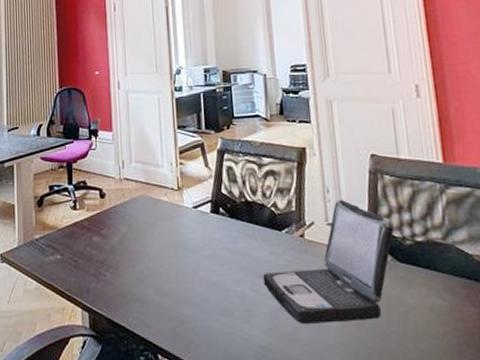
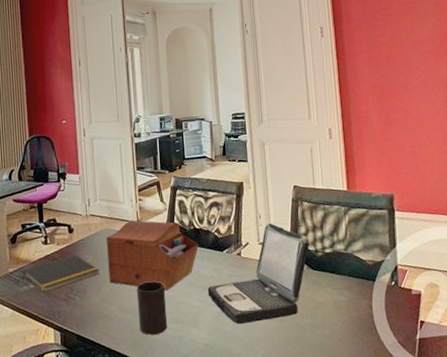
notepad: none [48,223,134,265] -> present [22,254,99,292]
sewing box: none [142,187,252,275] -> present [106,220,199,292]
cup: none [177,261,213,327] -> present [137,281,167,335]

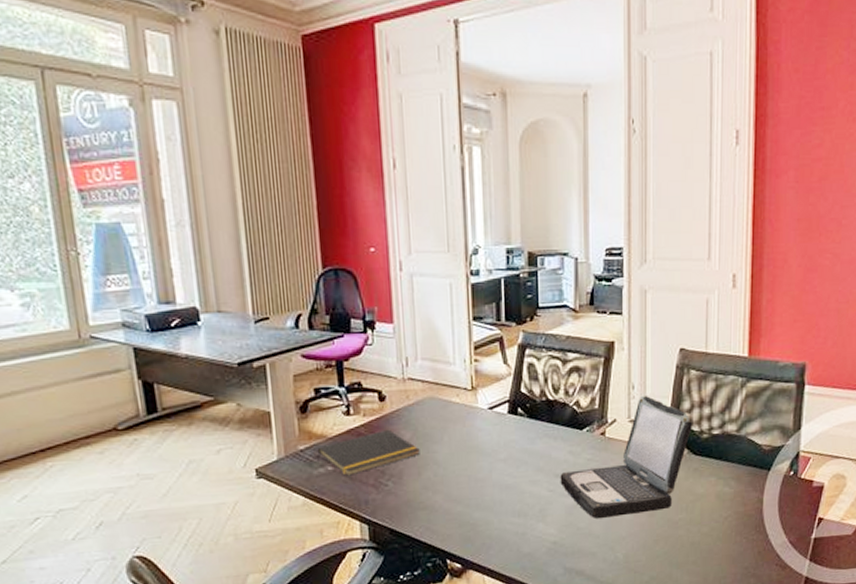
sewing box: present [106,220,199,292] -> none [430,386,552,478]
cup: present [137,281,167,335] -> none [469,465,506,530]

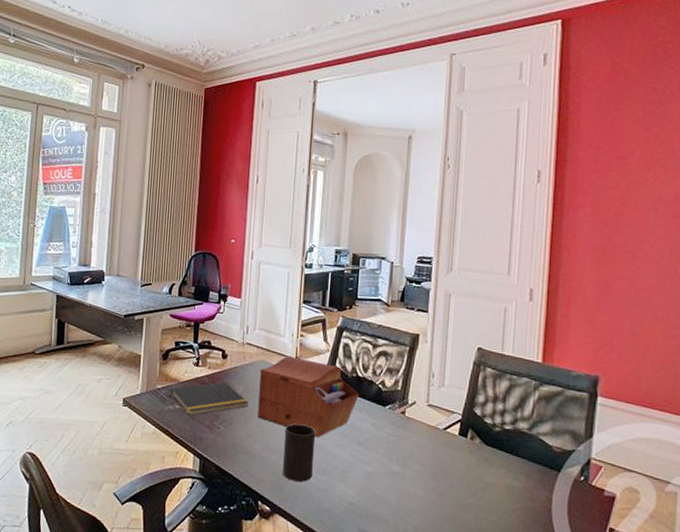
sewing box: none [430,386,552,478] -> present [257,356,360,438]
cup: none [469,465,506,530] -> present [283,424,315,482]
laptop: present [560,395,693,519] -> none [361,384,487,492]

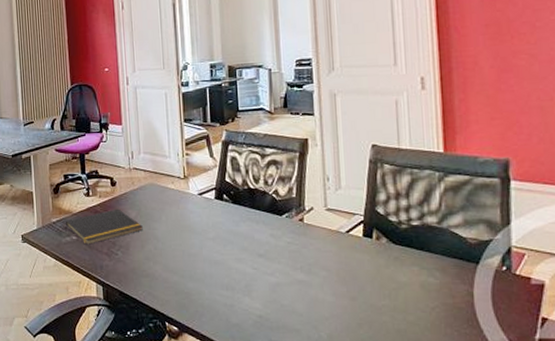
sewing box: present [257,356,360,438] -> none [151,175,254,255]
cup: present [283,424,315,482] -> none [183,242,216,299]

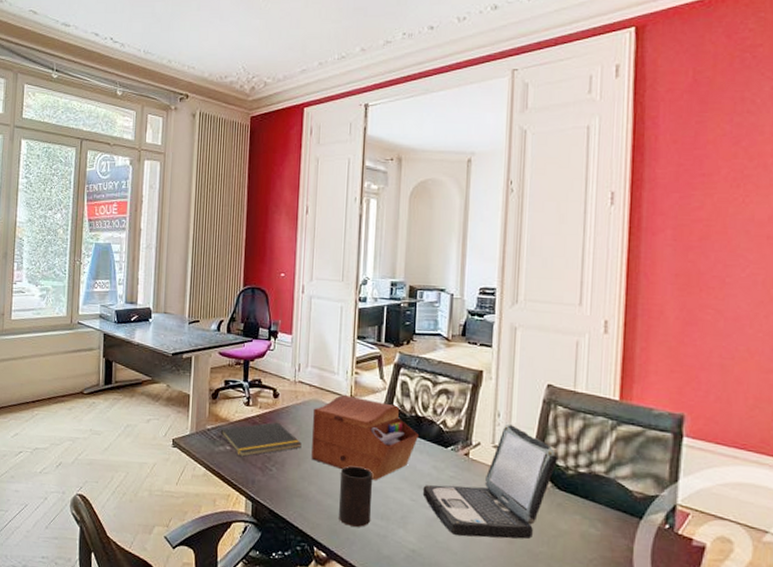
sewing box: none [151,175,254,255] -> present [311,394,420,481]
cup: none [183,242,216,299] -> present [339,466,372,527]
laptop: none [263,186,391,298] -> present [422,423,559,539]

